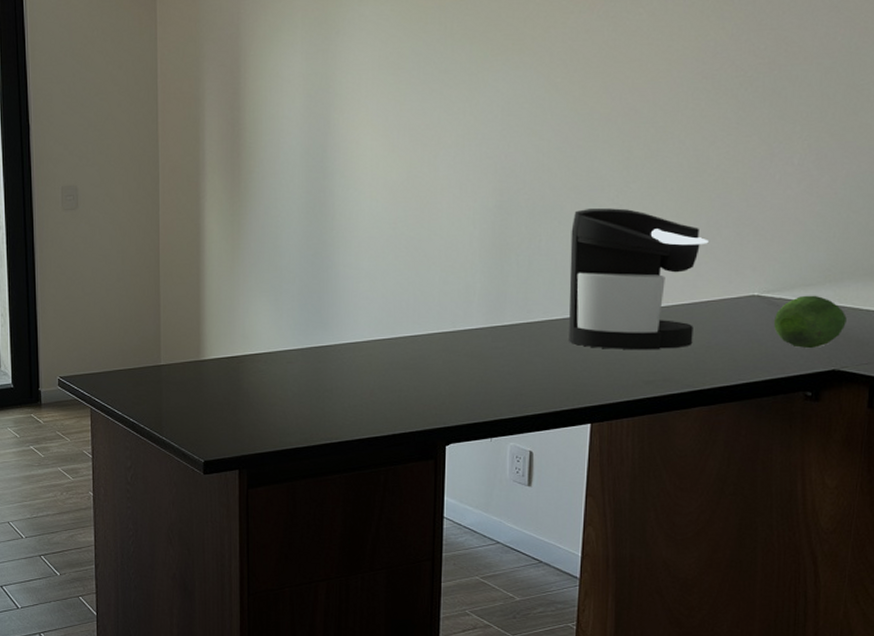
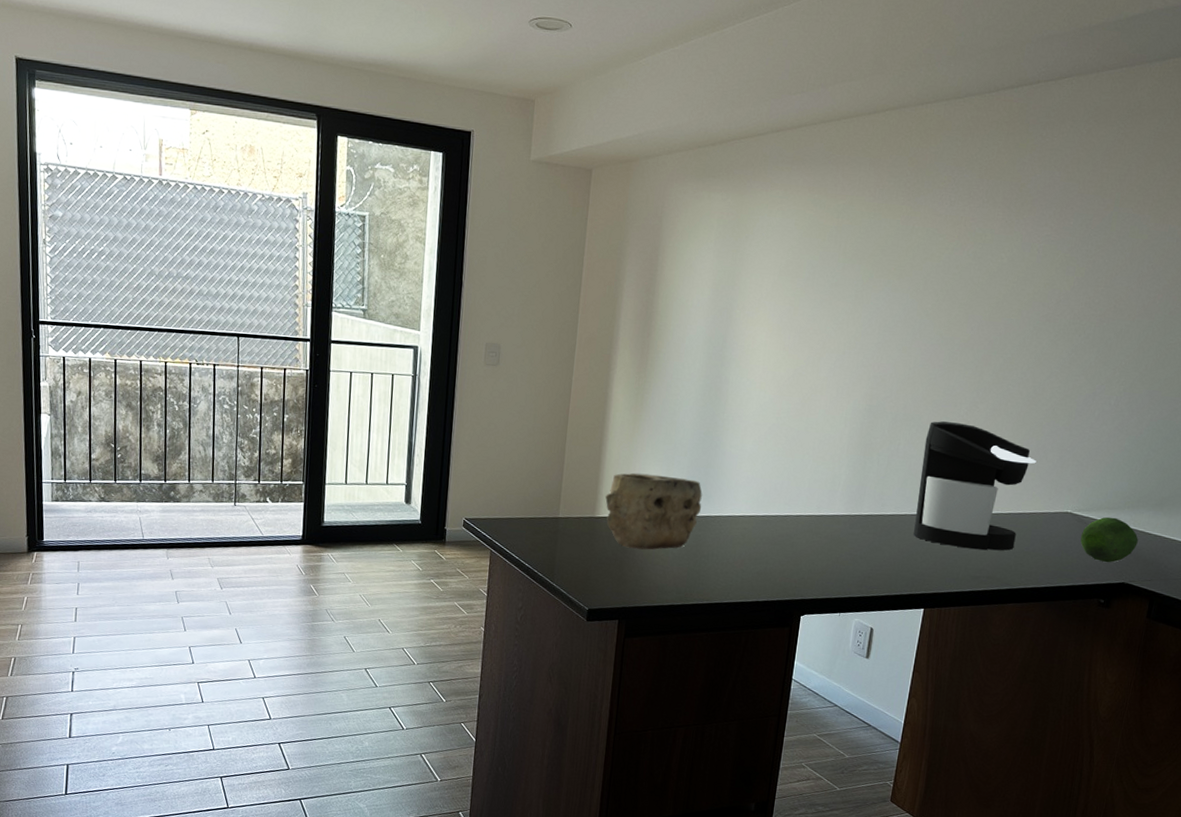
bowl: none [210,306,319,390] -> present [605,472,702,550]

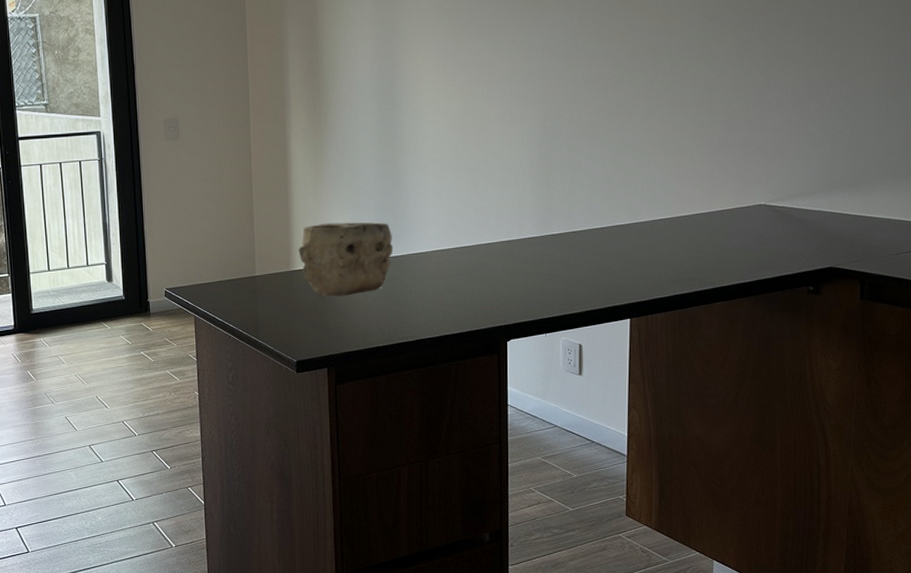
coffee maker: present [913,421,1036,551] -> none [605,131,721,254]
fruit: present [1080,517,1138,563] -> none [779,203,838,249]

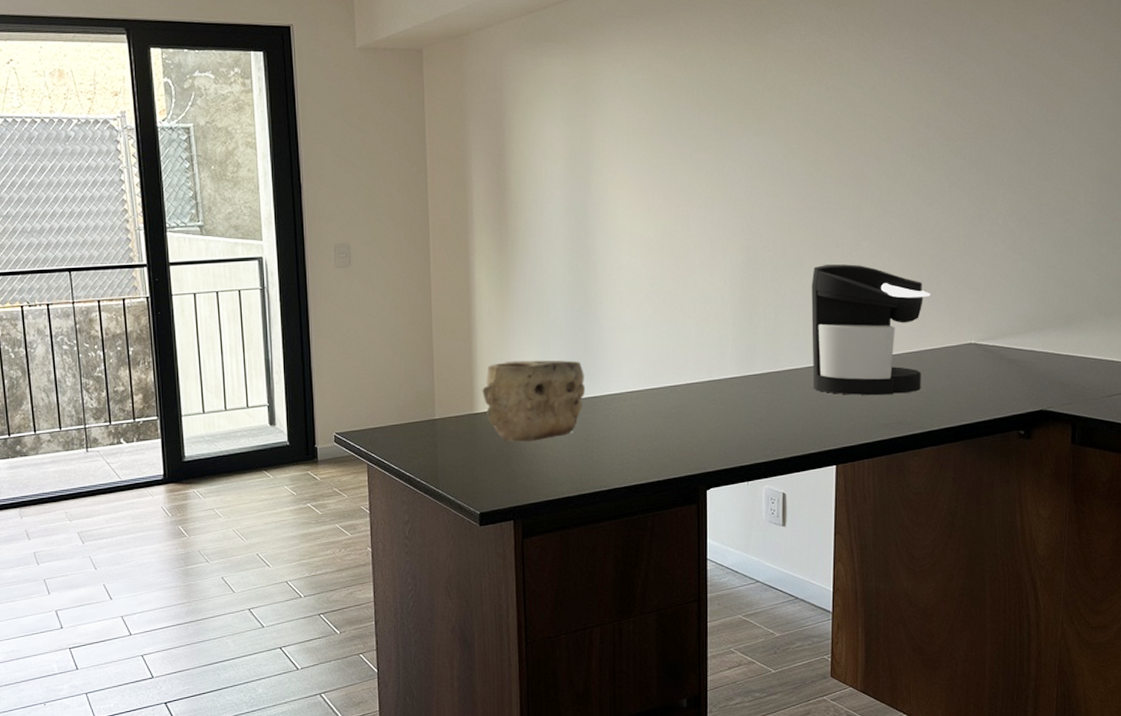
coffee maker: none [605,131,721,254] -> present [811,264,931,396]

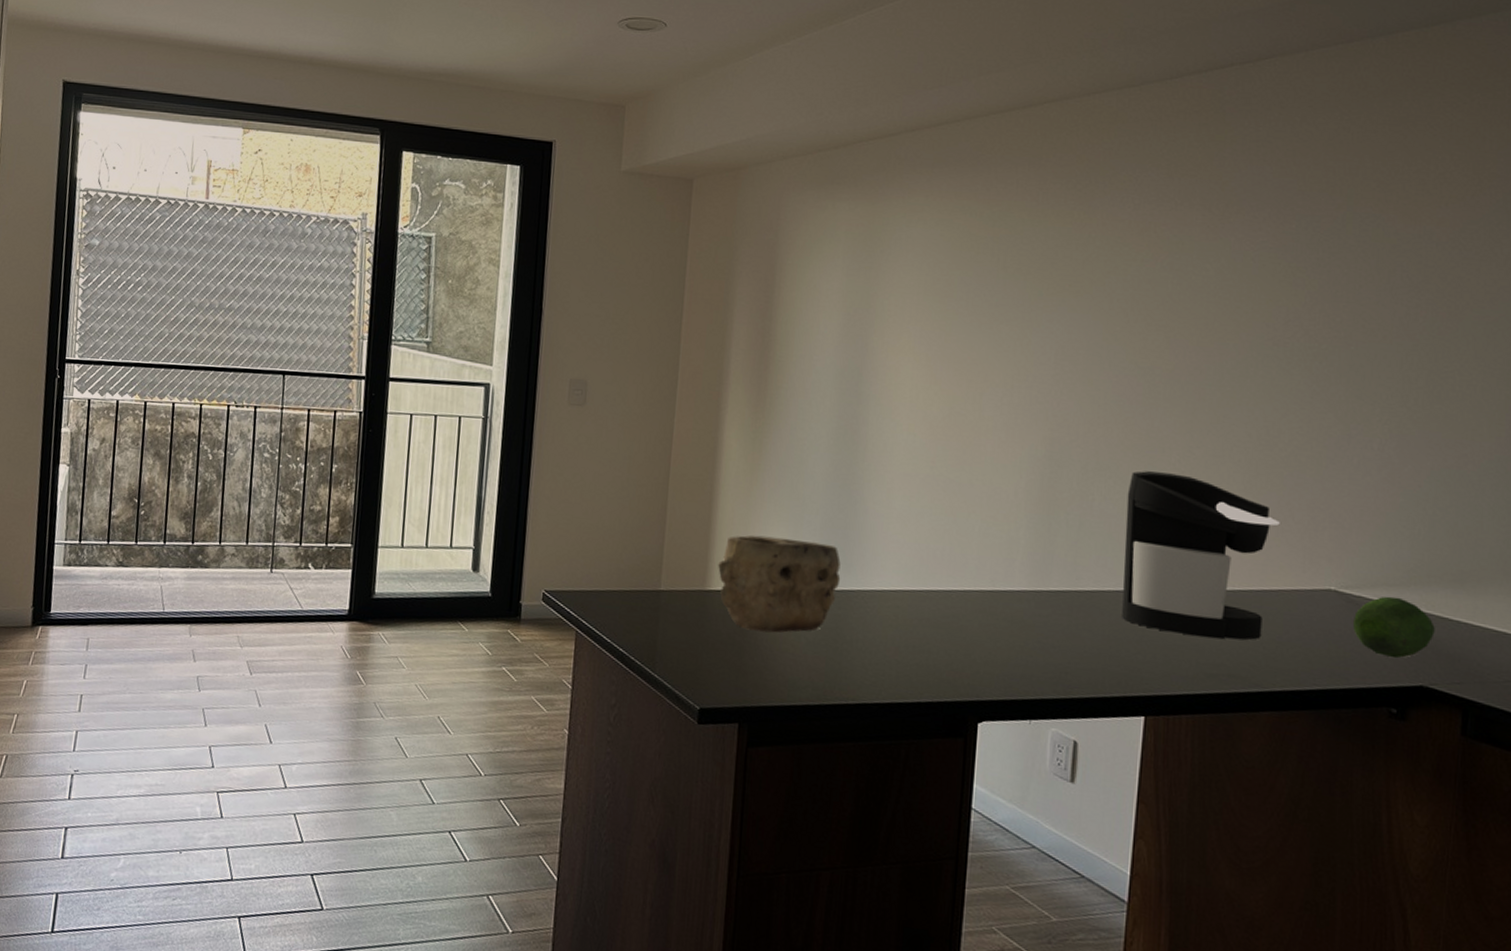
fruit: none [990,342,1050,391] -> present [1353,596,1435,659]

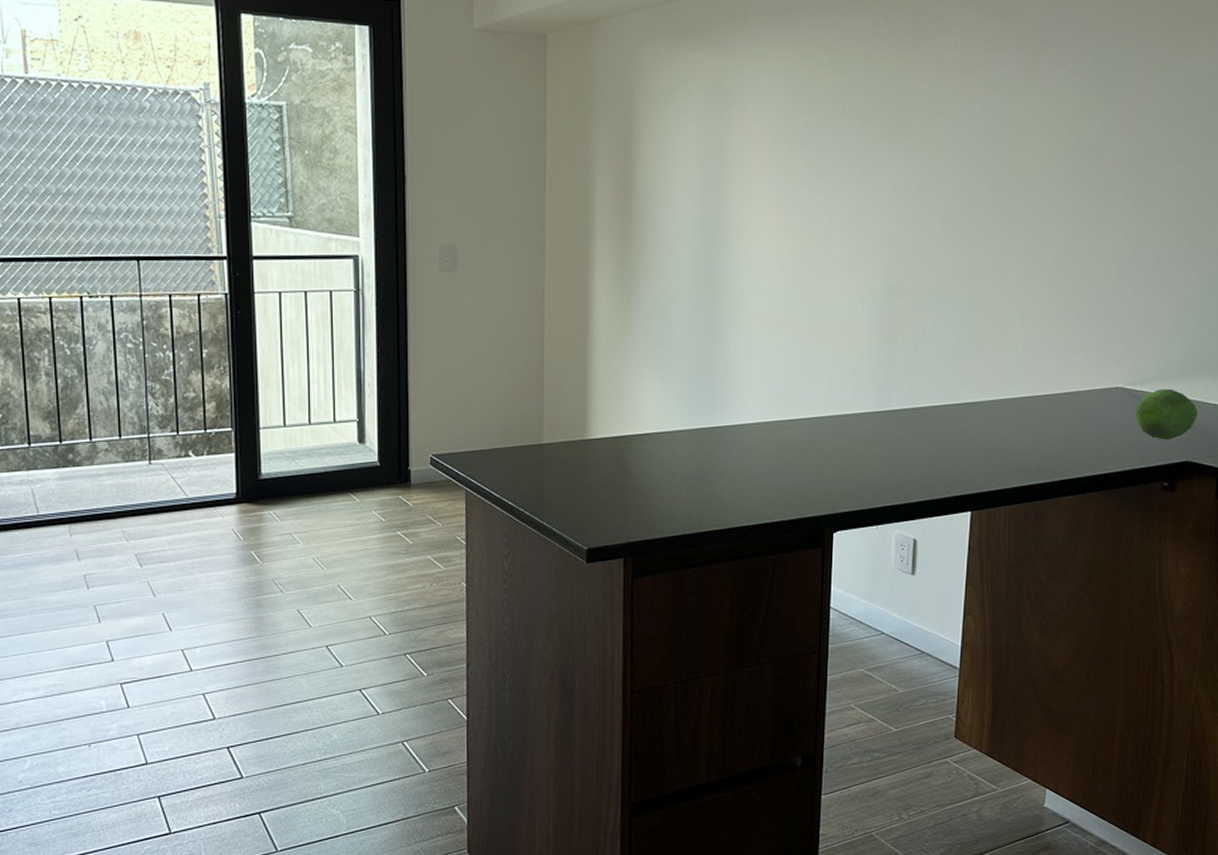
bowl: present [718,535,841,633] -> none [596,383,709,473]
coffee maker: present [1122,471,1280,640] -> none [951,296,1079,439]

